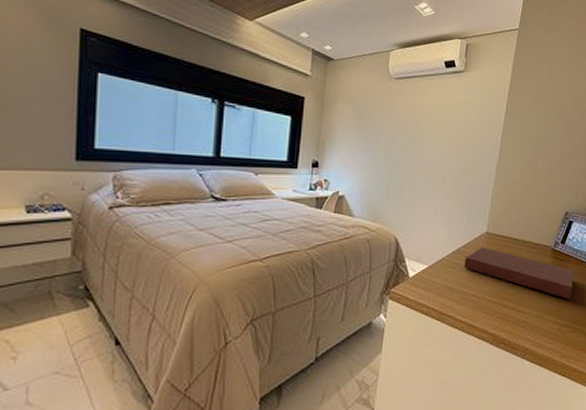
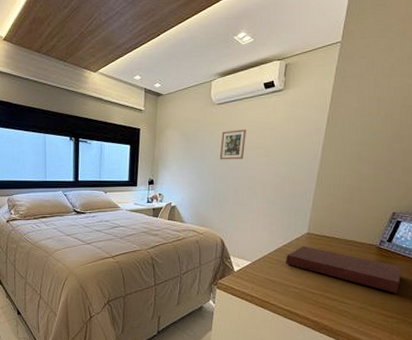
picture frame: none [396,110,425,145] -> present [219,129,246,160]

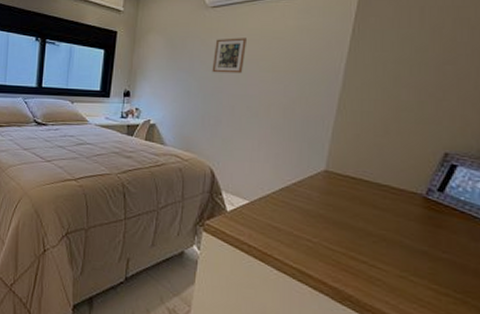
notebook: present [286,246,402,293] -> none [295,187,460,262]

